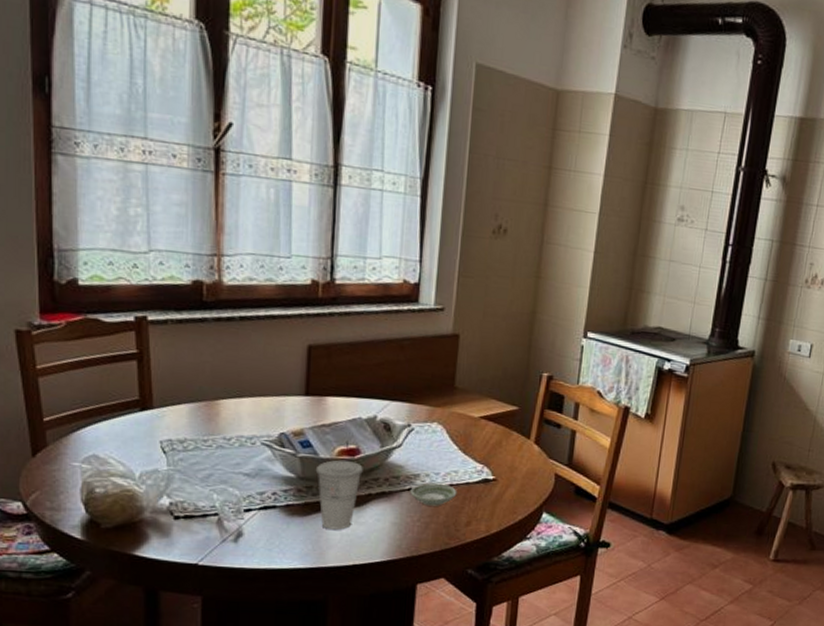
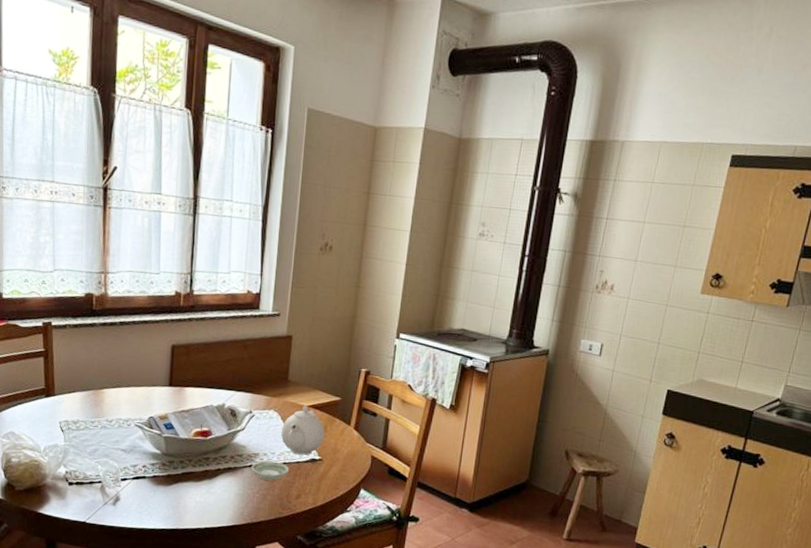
cup: present [315,460,363,530] -> none [176,440,214,498]
teapot: none [446,417,500,475] -> present [281,406,325,455]

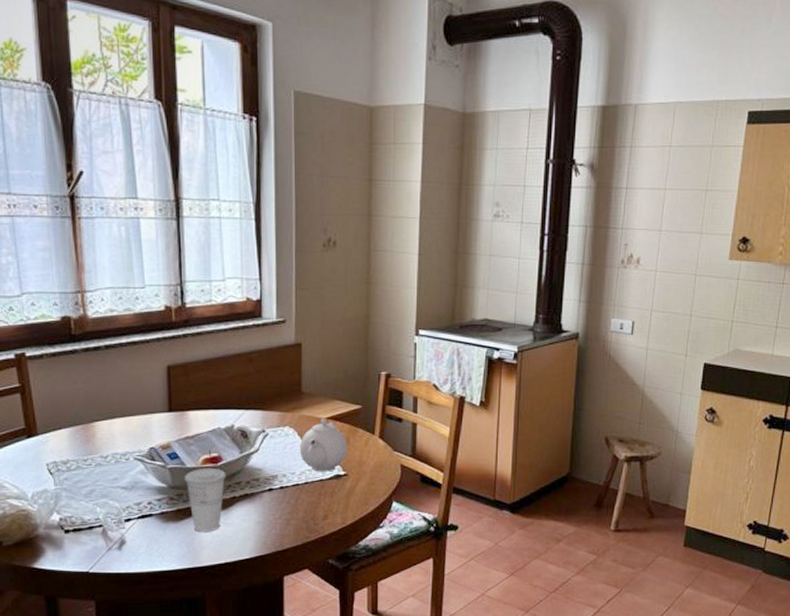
cup: none [176,440,214,498] -> present [184,467,226,532]
saucer: present [251,460,290,481] -> none [270,482,313,503]

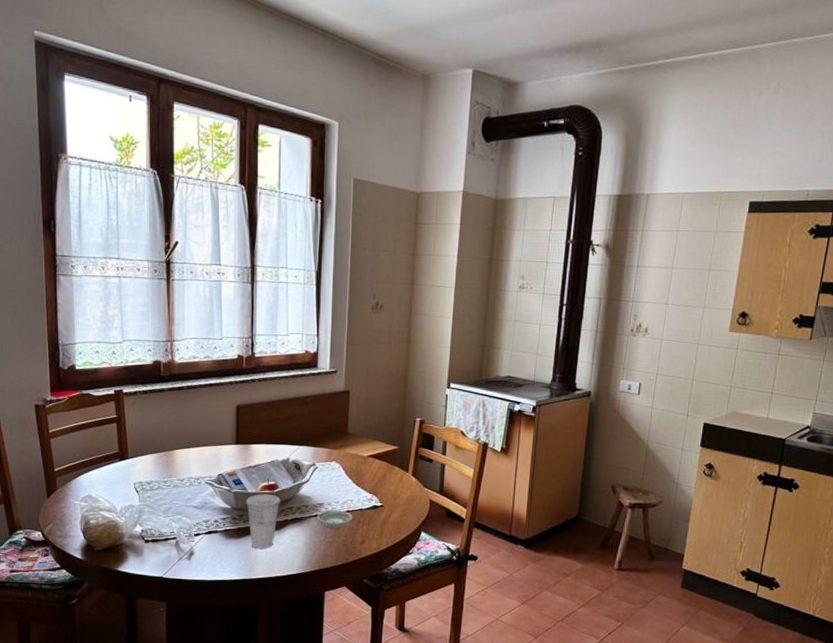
saucer: none [270,482,313,503] -> present [317,510,353,529]
teapot: present [299,419,348,472] -> none [343,456,385,503]

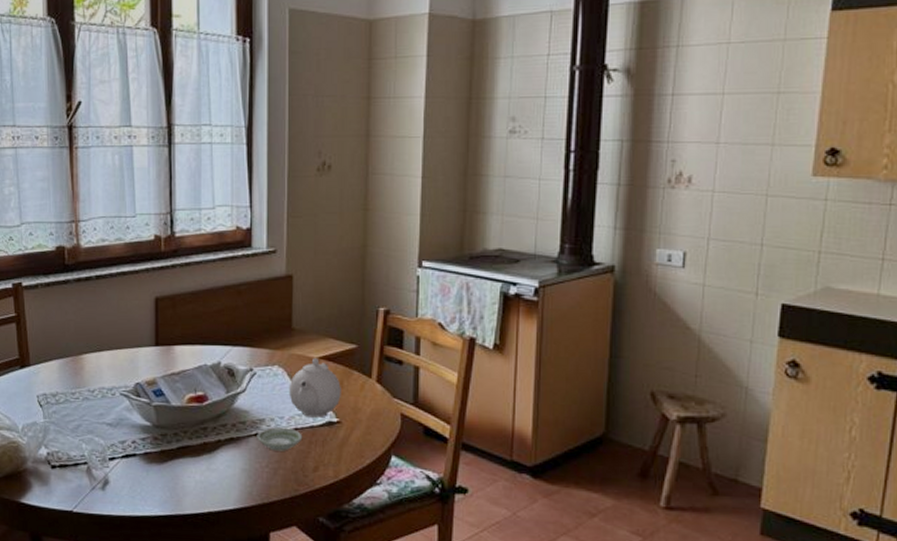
cup: present [245,493,281,549] -> none [168,407,211,477]
teapot: none [343,456,385,503] -> present [289,358,341,418]

